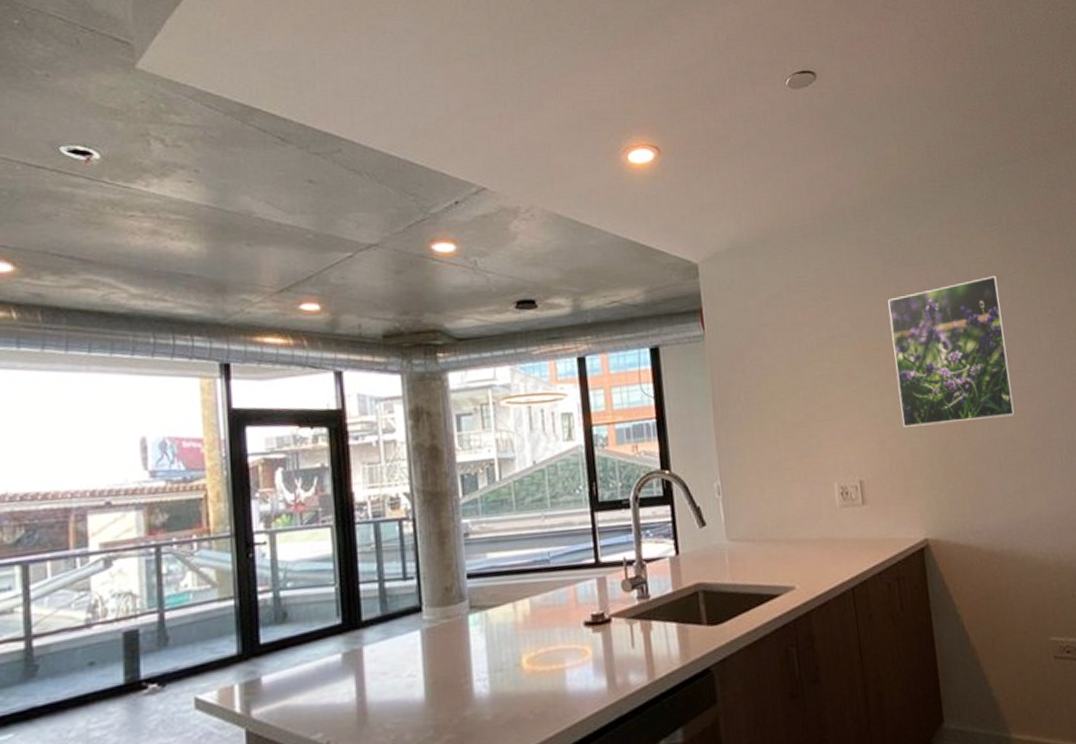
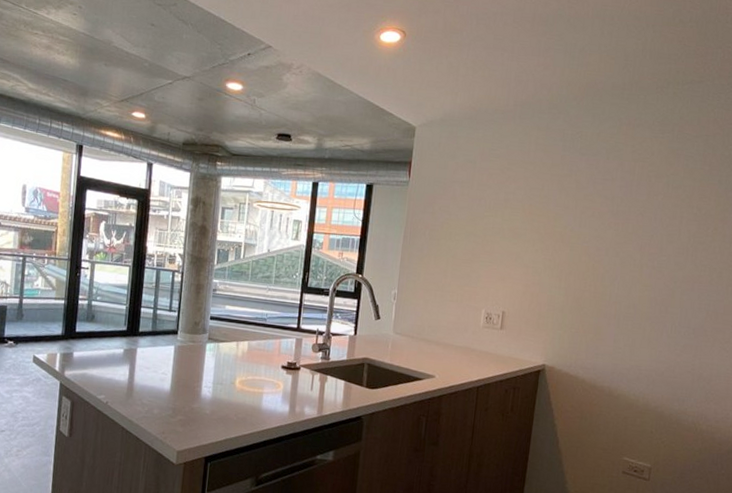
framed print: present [888,276,1016,427] -> none [547,174,658,288]

